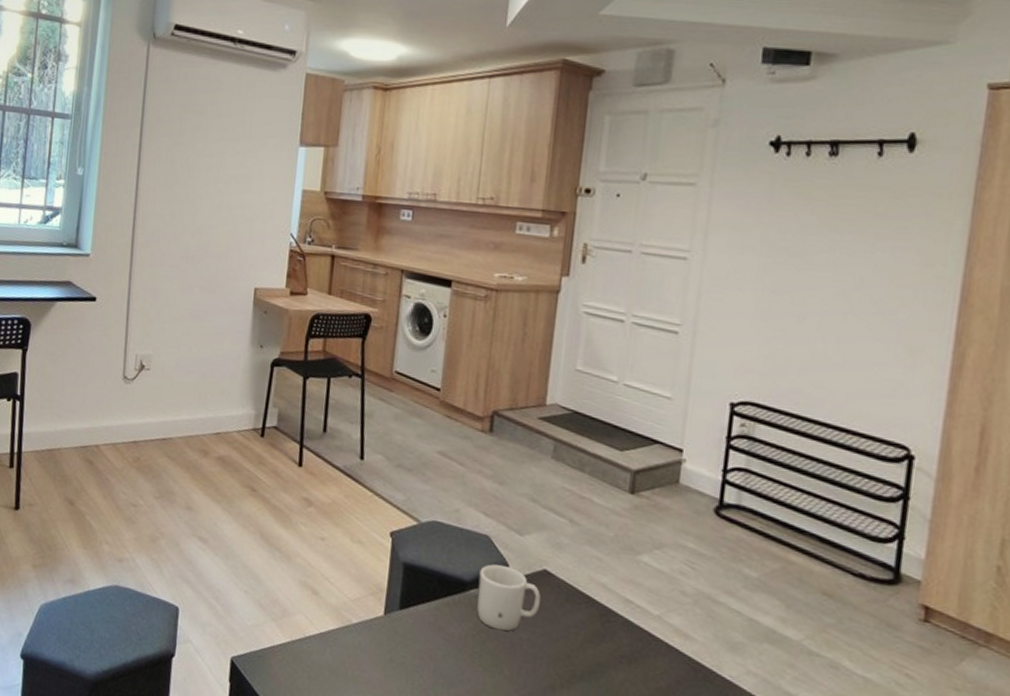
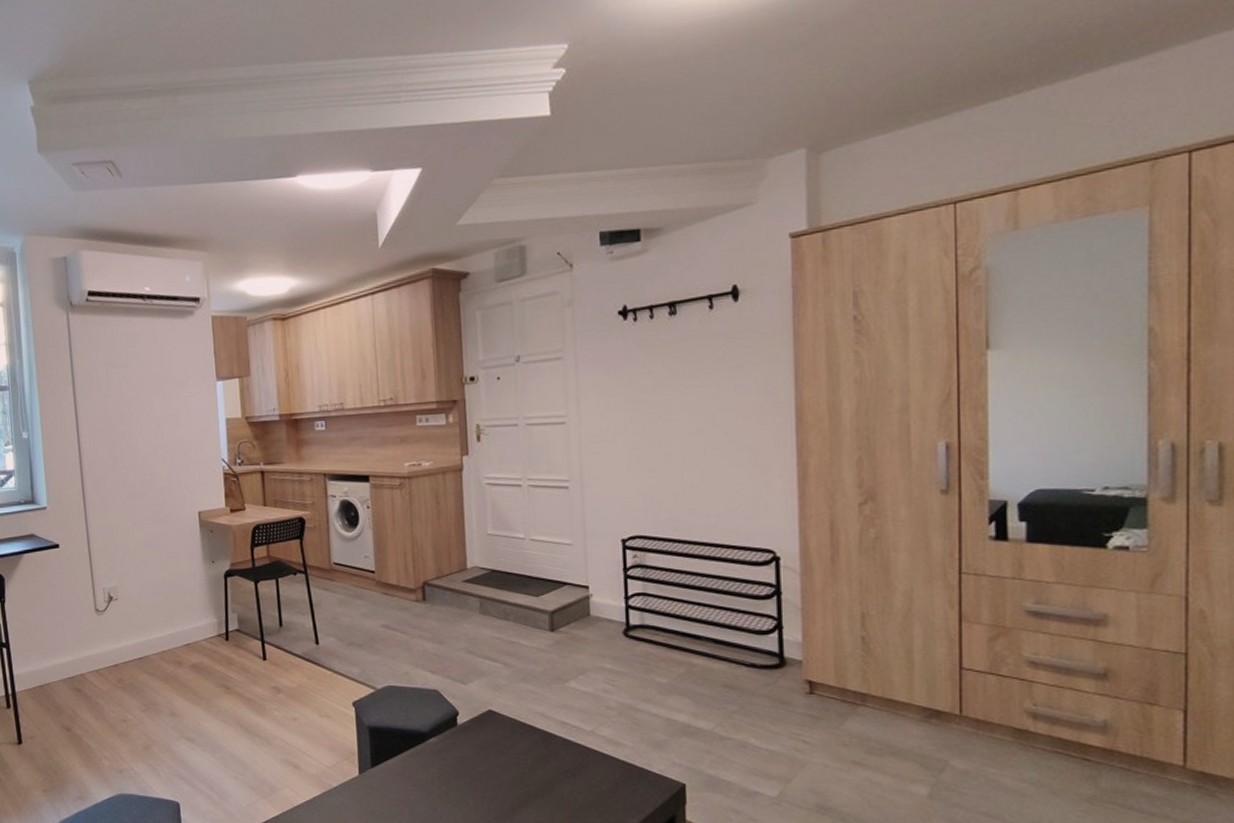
mug: present [476,564,541,631] -> none [434,712,491,769]

